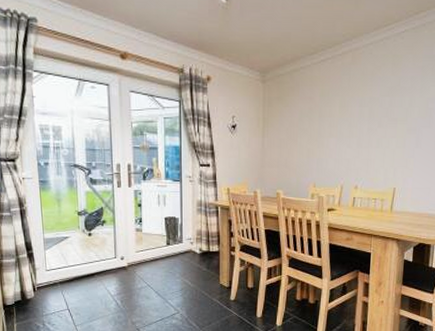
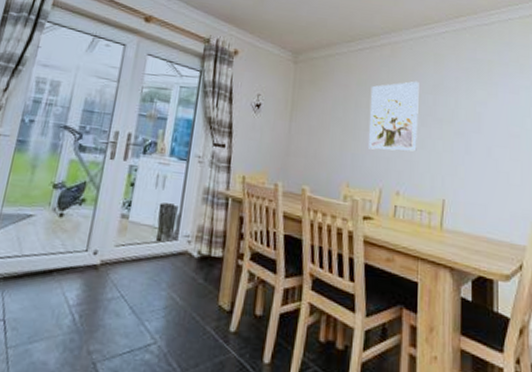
wall art: none [331,85,378,153] -> present [369,81,419,152]

